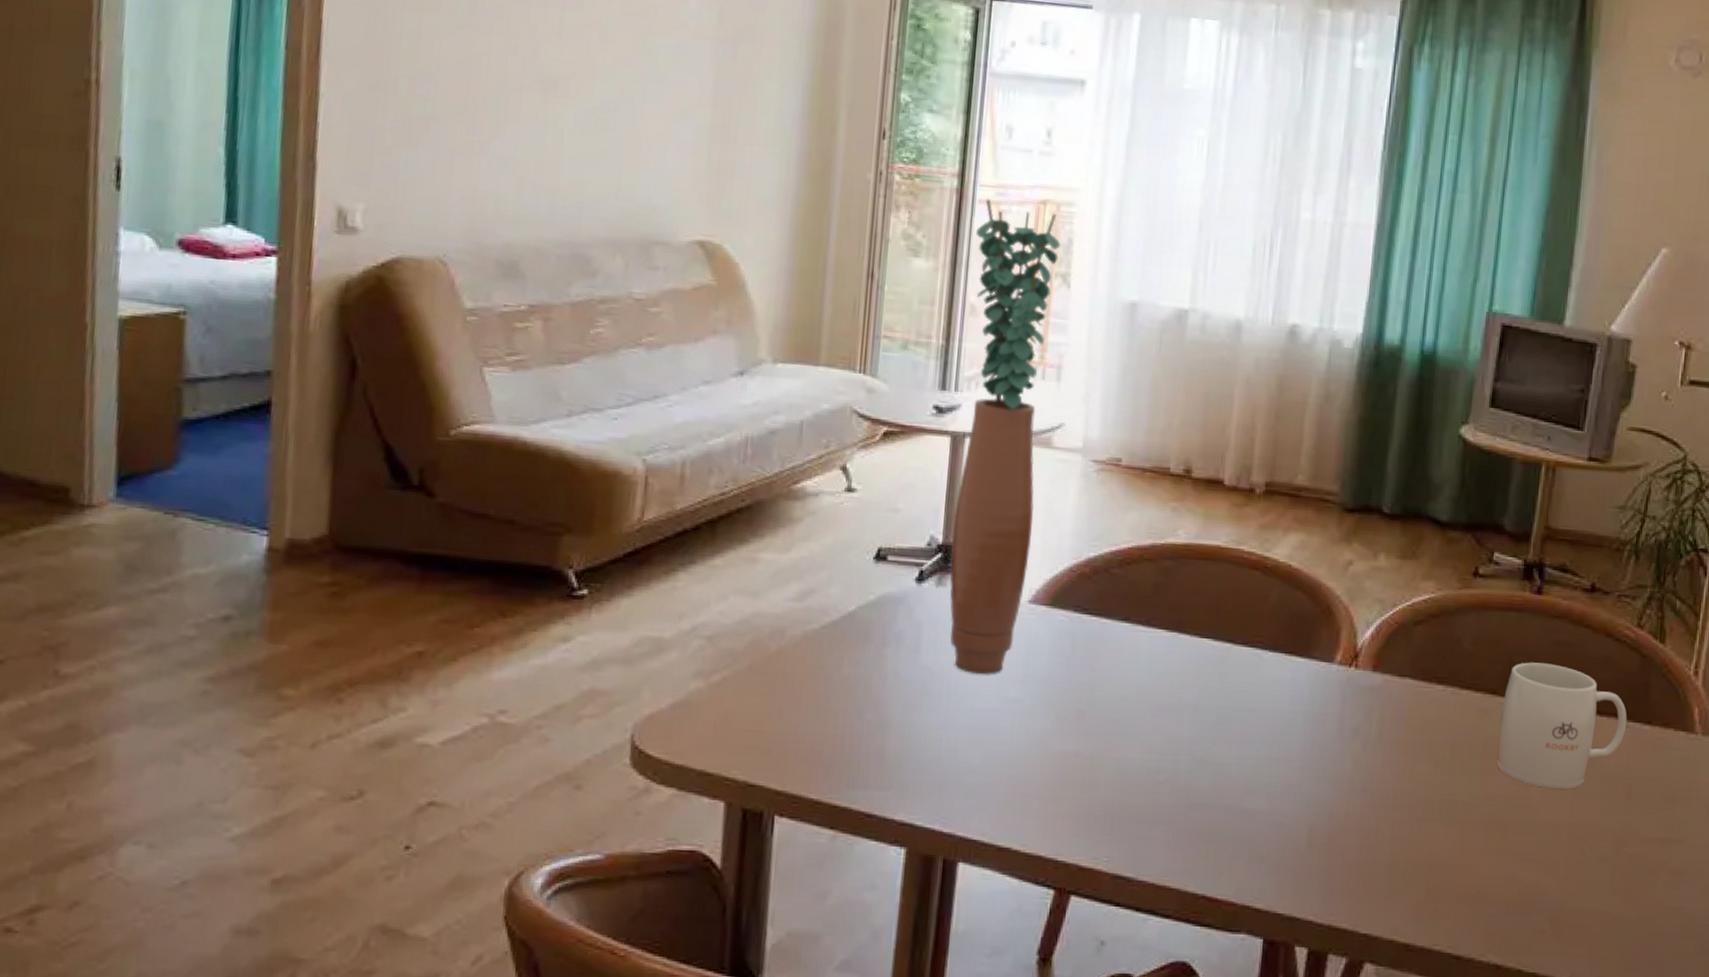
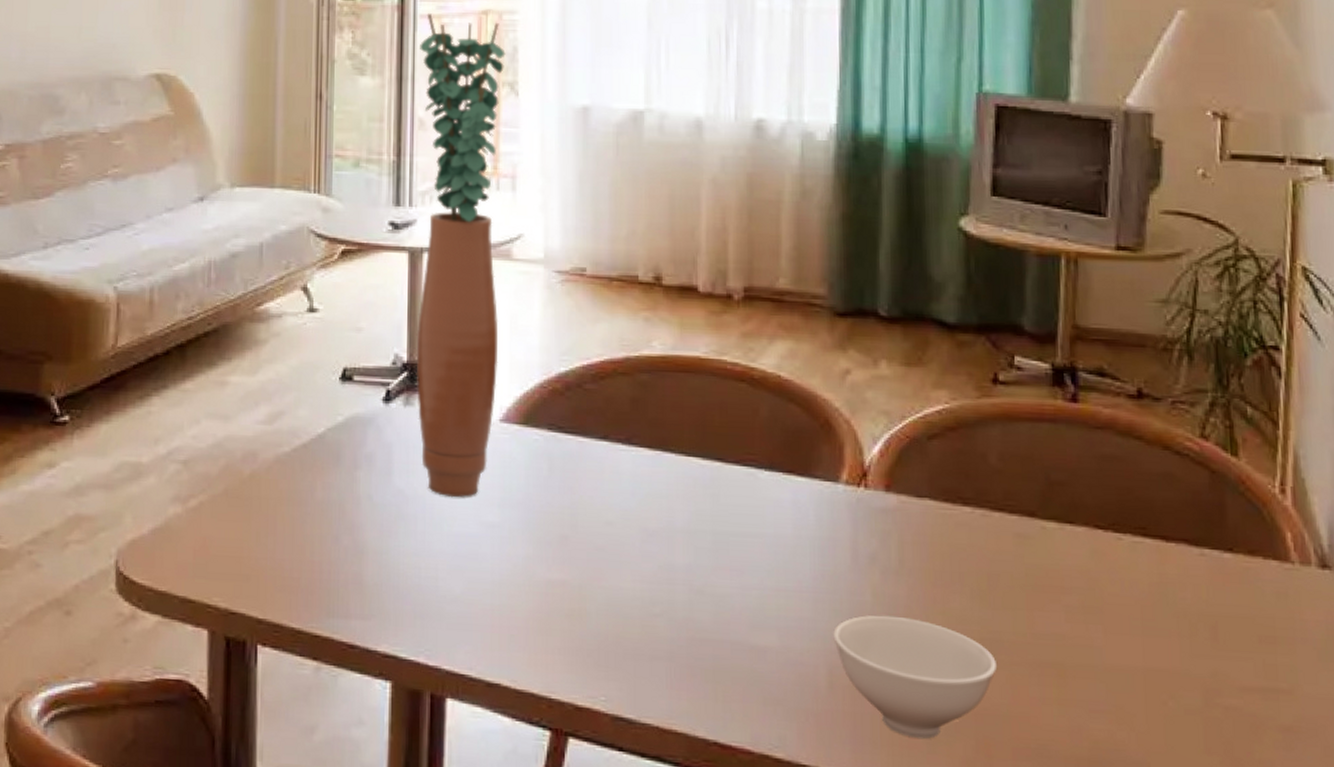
bowl: none [1315,780,1452,888] -> present [833,615,998,739]
mug: present [1497,662,1627,789] -> none [1043,480,1202,628]

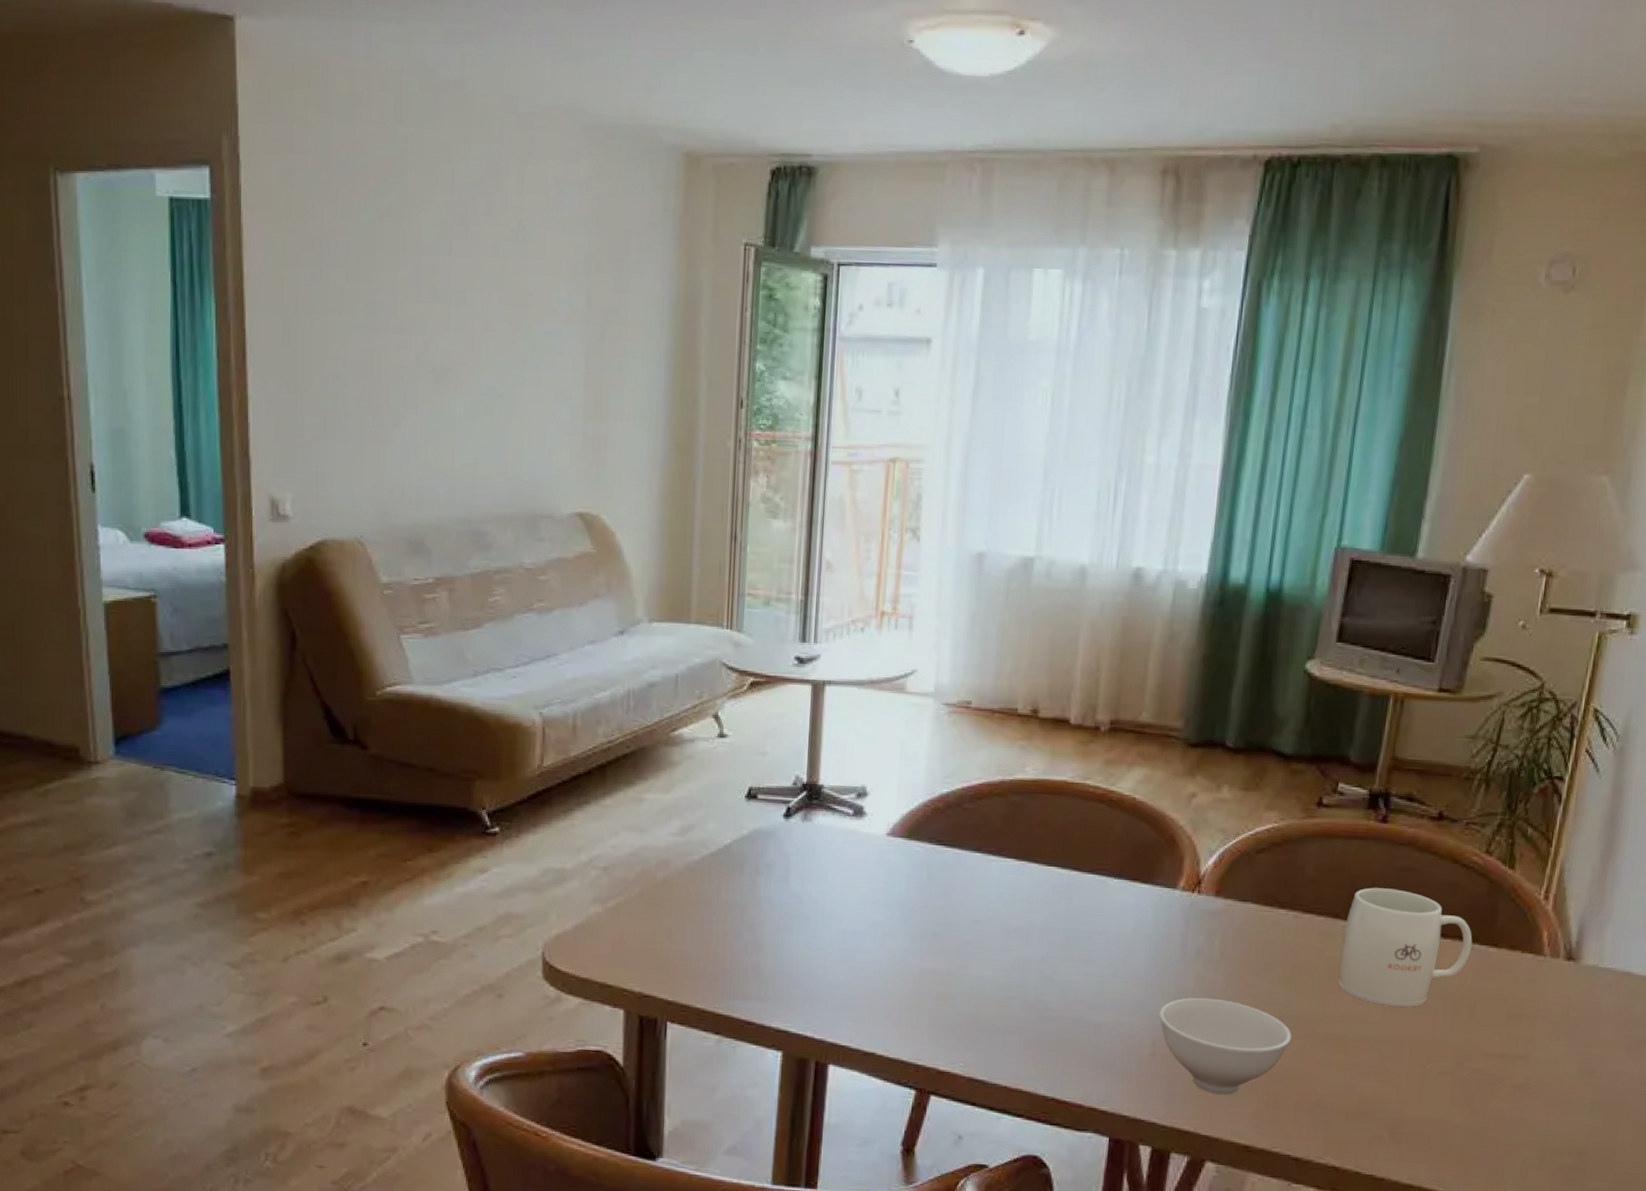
vase: present [416,13,506,498] -> none [814,460,910,900]
mug: none [1043,480,1202,628] -> present [1338,887,1473,1007]

